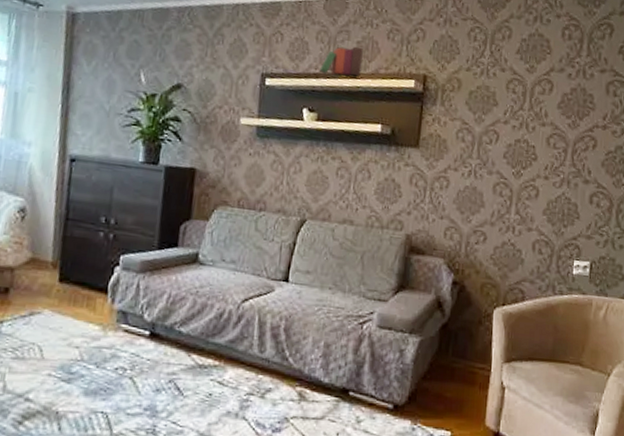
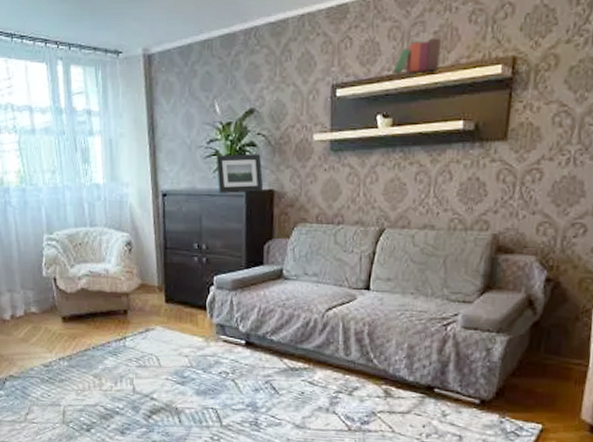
picture frame: none [135,125,185,169] -> present [216,154,264,193]

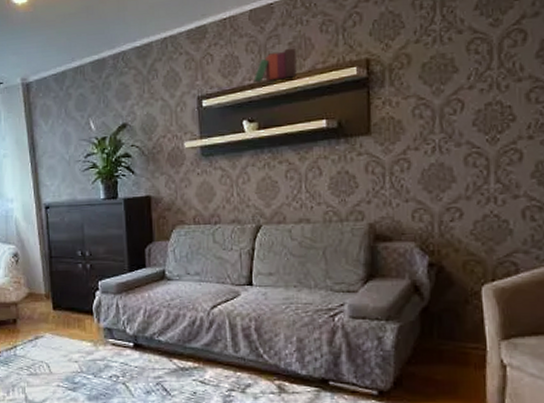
picture frame: present [216,154,264,193] -> none [94,164,141,202]

